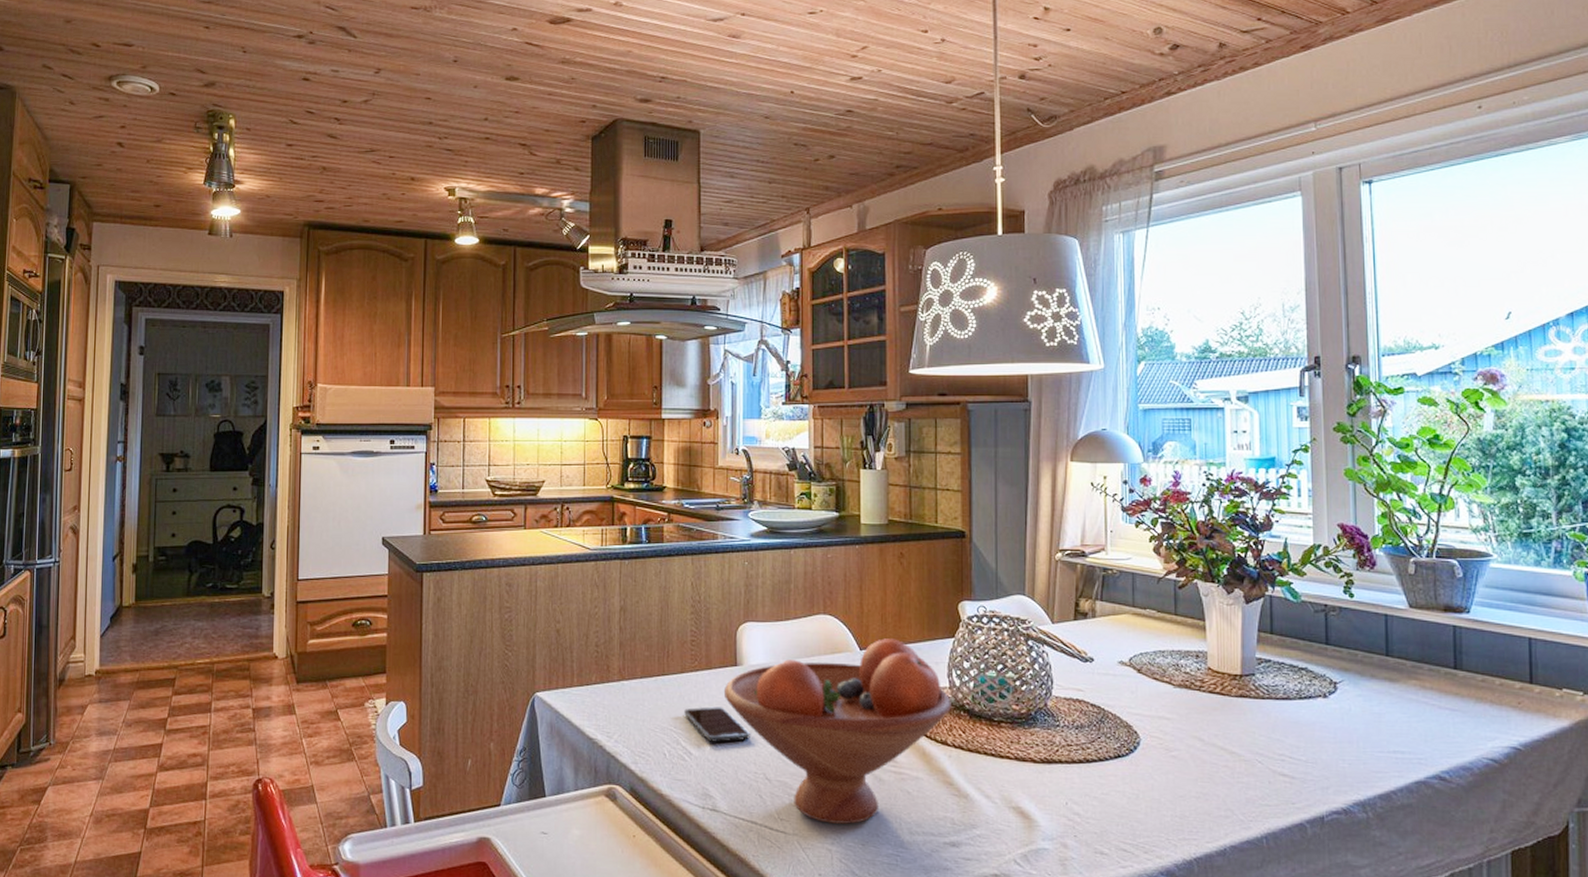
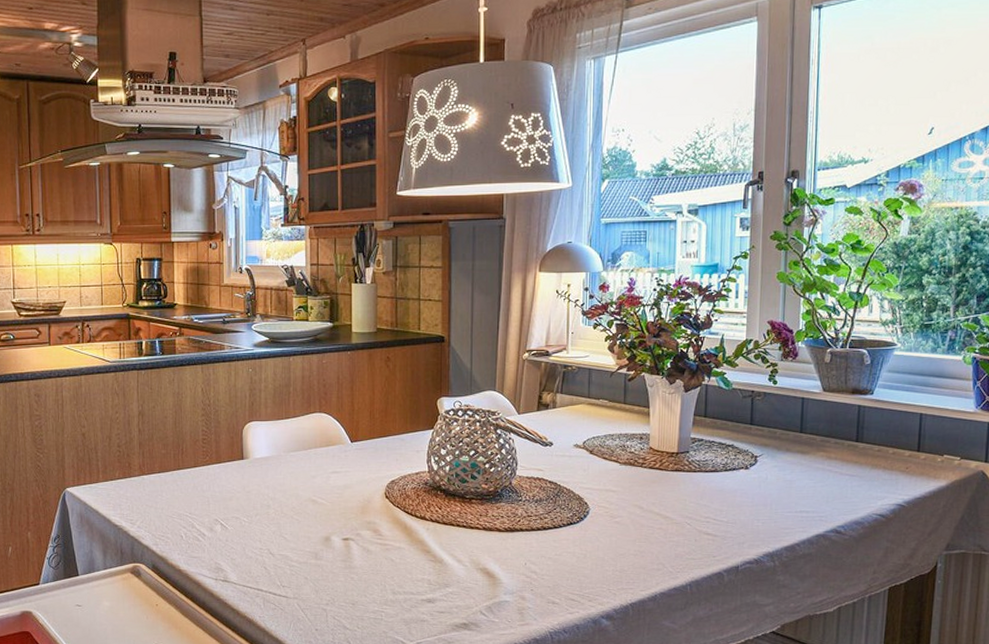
smartphone: present [684,706,750,742] -> none [198,495,256,525]
fruit bowl: present [723,638,951,824] -> none [232,432,430,588]

